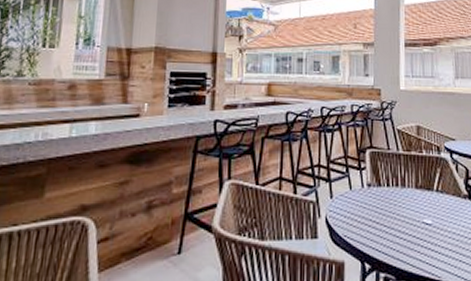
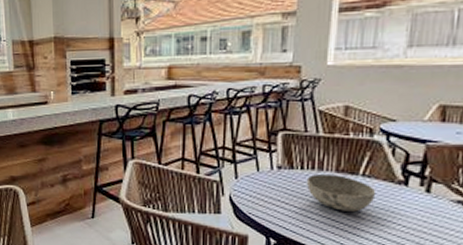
bowl: none [392,190,449,228] -> present [306,173,377,212]

